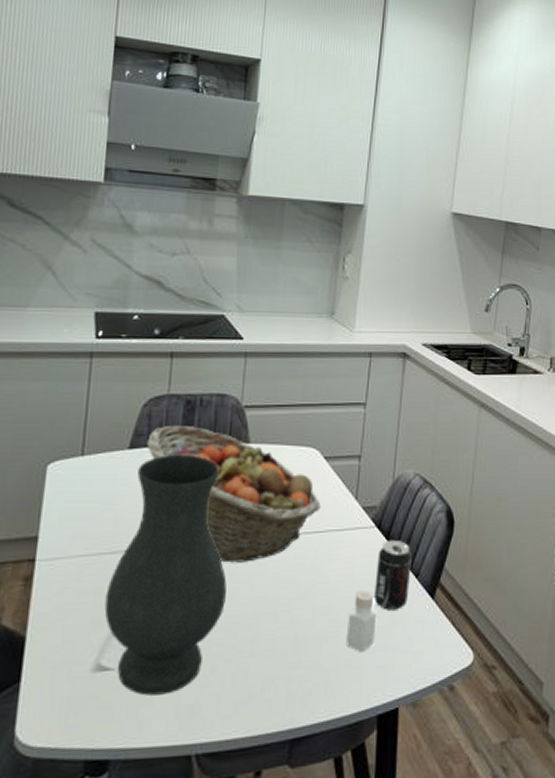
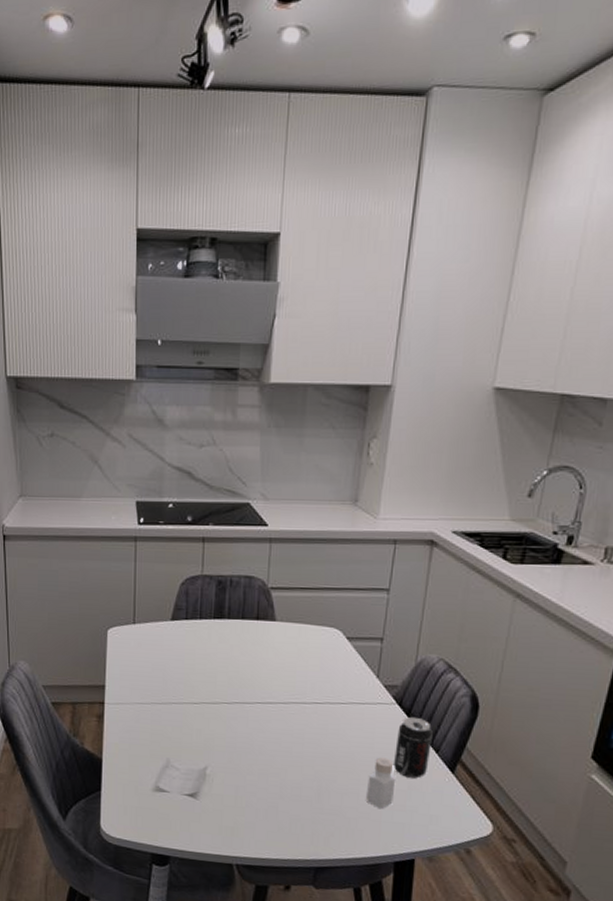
vase: present [104,455,227,696] -> none [159,627,258,817]
fruit basket: present [147,424,321,563] -> none [186,601,343,723]

